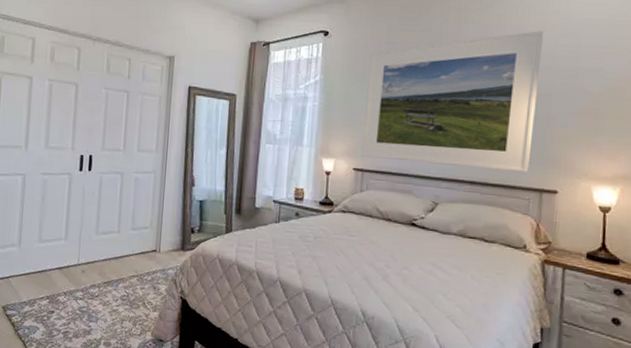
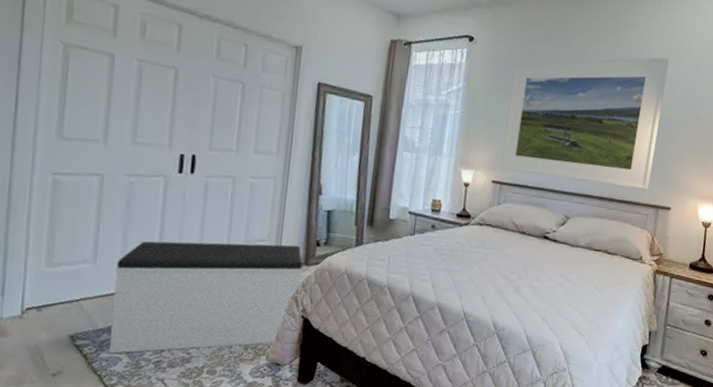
bench: none [29,228,180,324] -> present [108,241,303,354]

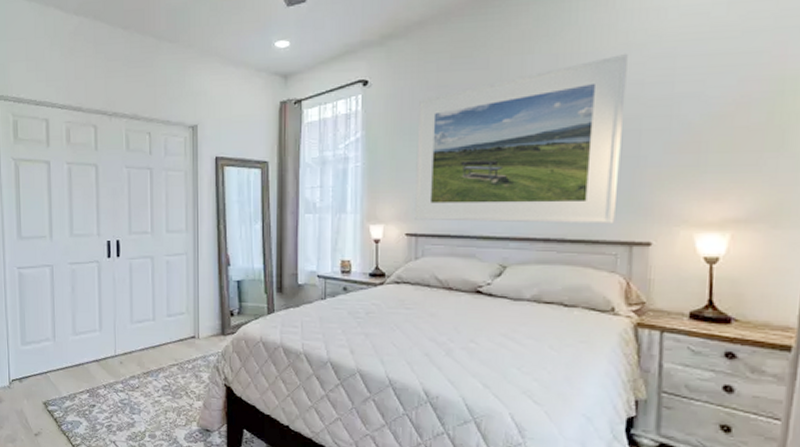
bench: present [108,241,303,354] -> none [70,316,220,418]

